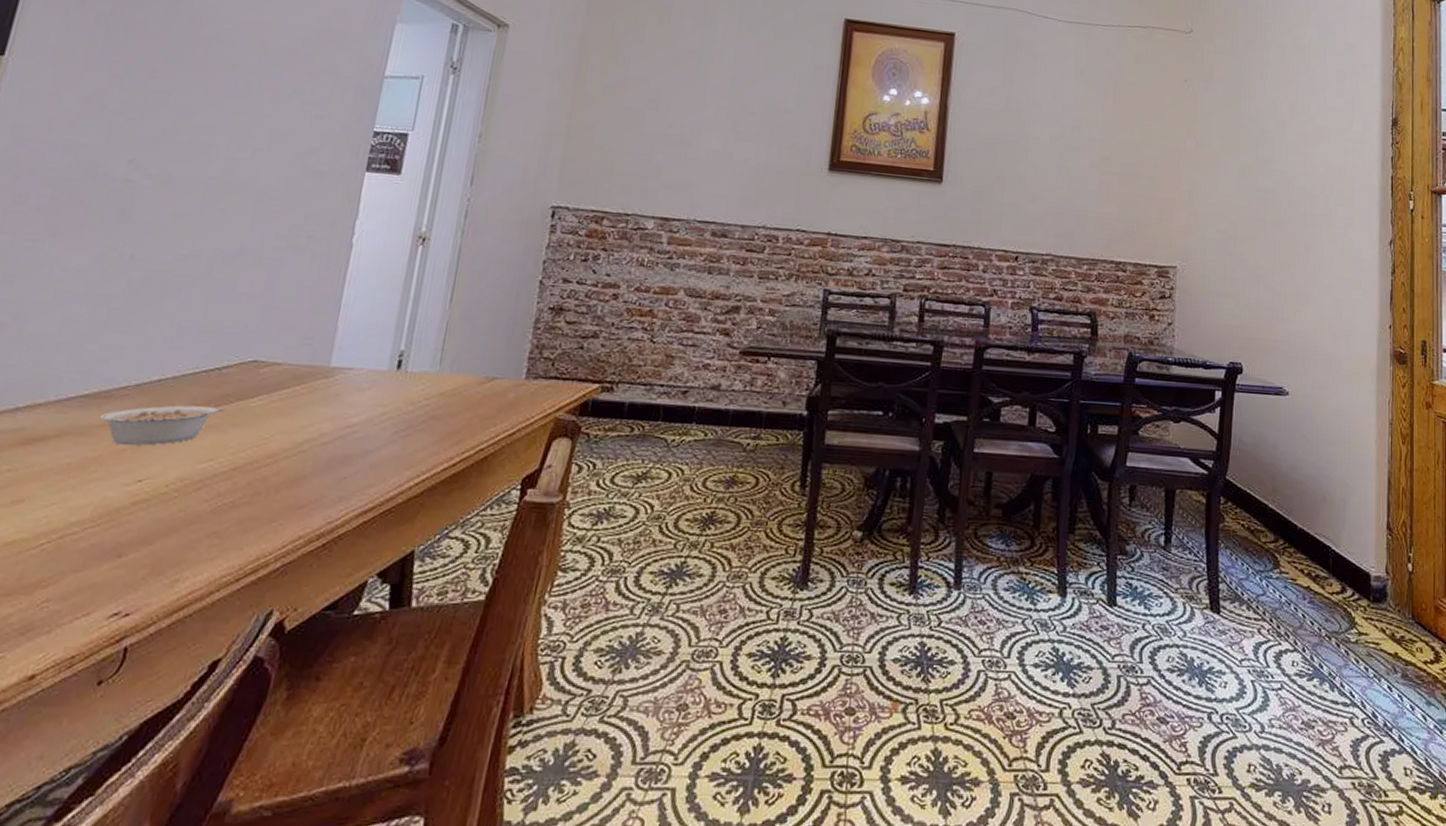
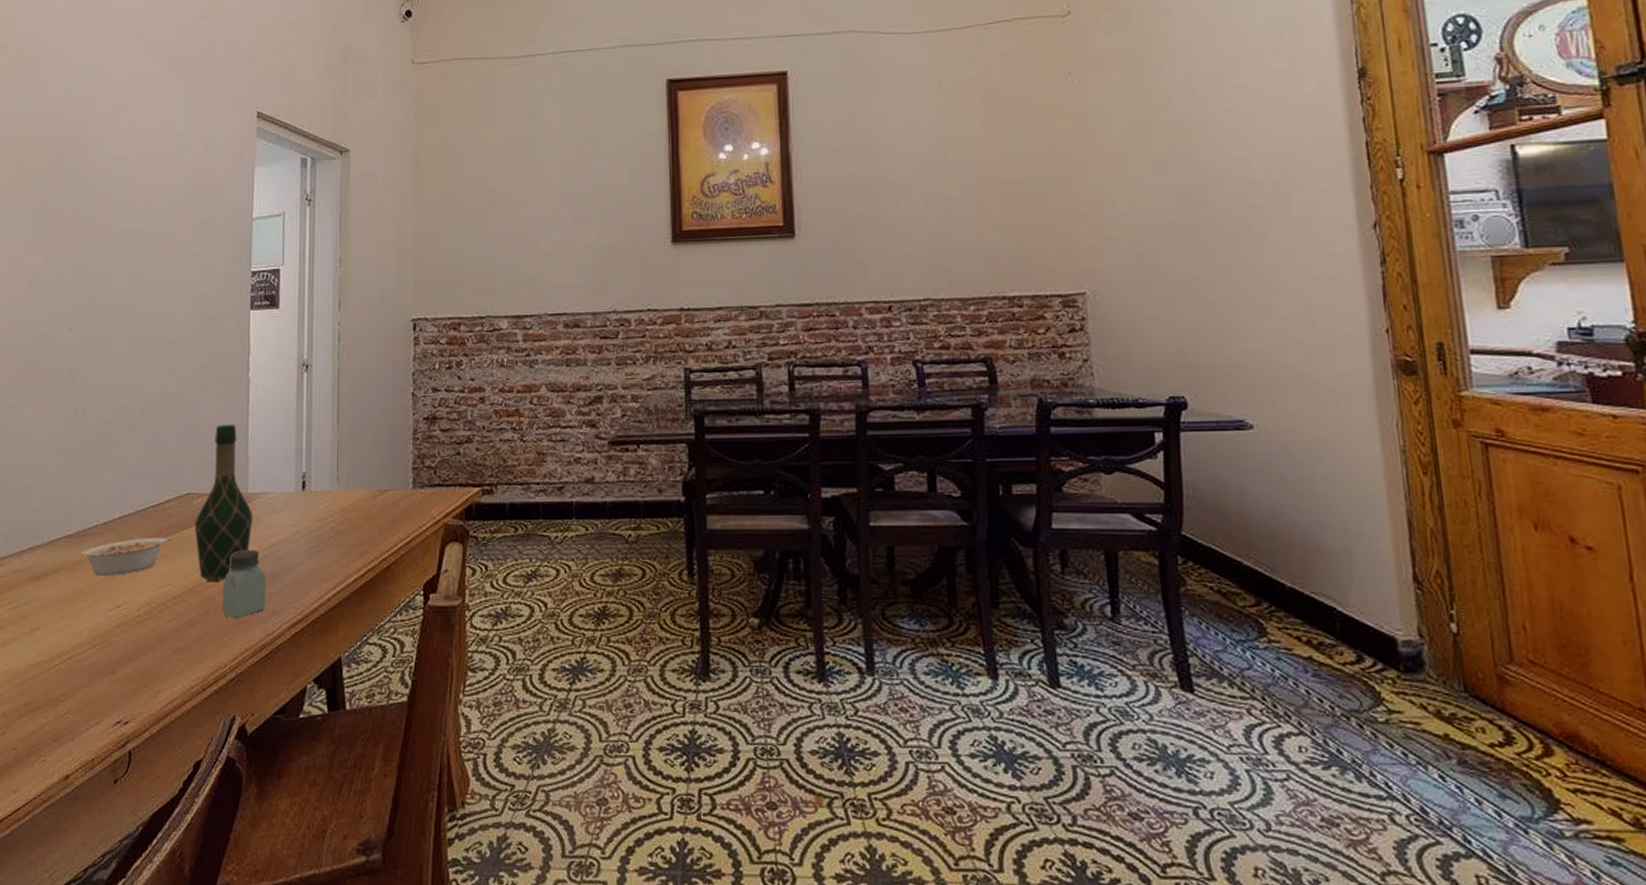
wine bottle: none [253,290,333,459] -> present [194,425,253,581]
saltshaker: none [275,428,337,503] -> present [222,550,265,619]

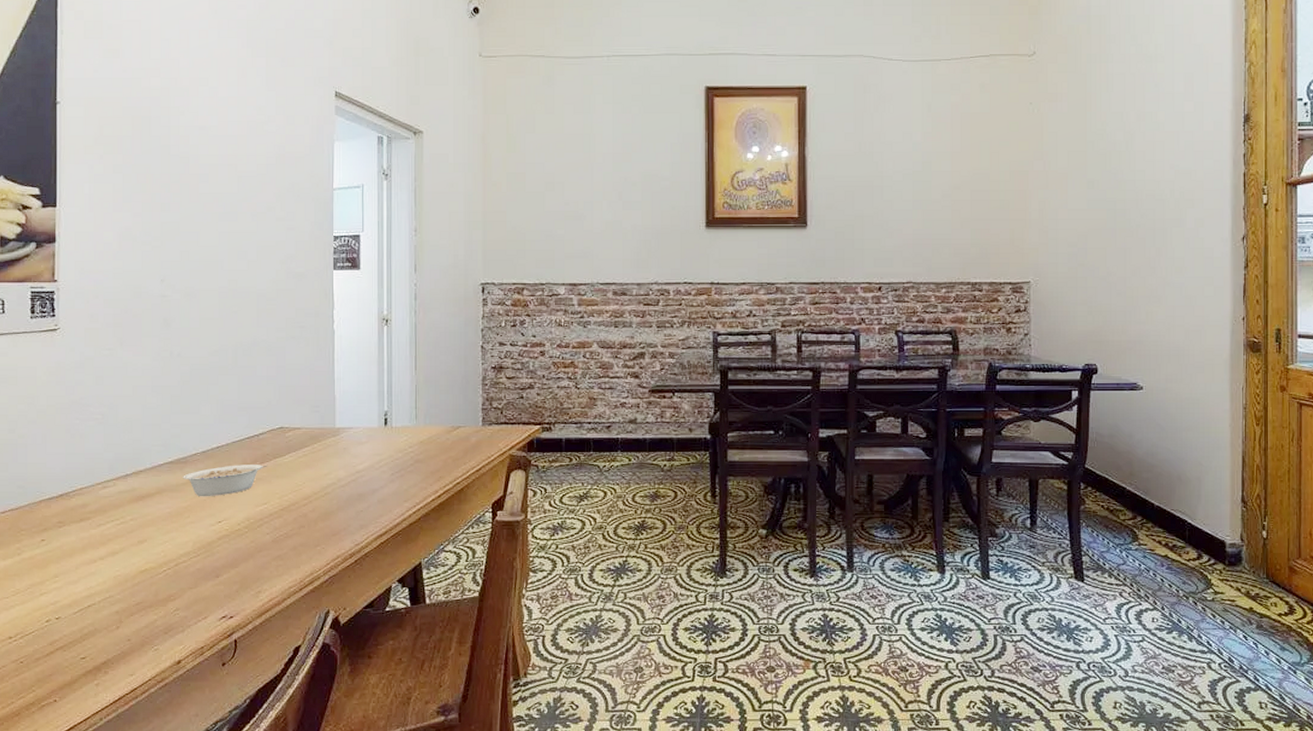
wine bottle: present [194,425,253,581] -> none [287,369,341,501]
saltshaker: present [222,550,265,619] -> none [315,475,353,532]

